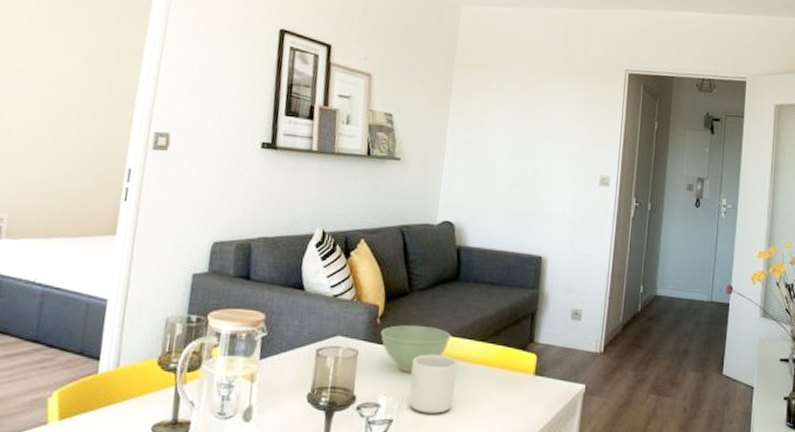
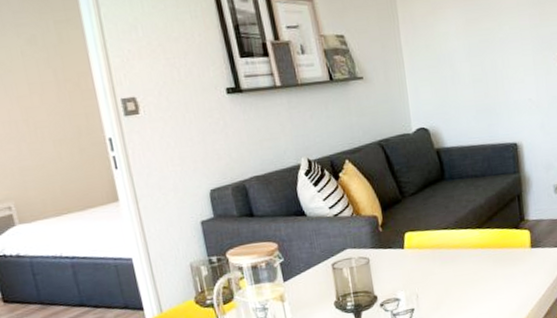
bowl: present [380,324,451,373] -> none [384,225,449,268]
mug: present [409,354,458,414] -> none [419,247,464,299]

